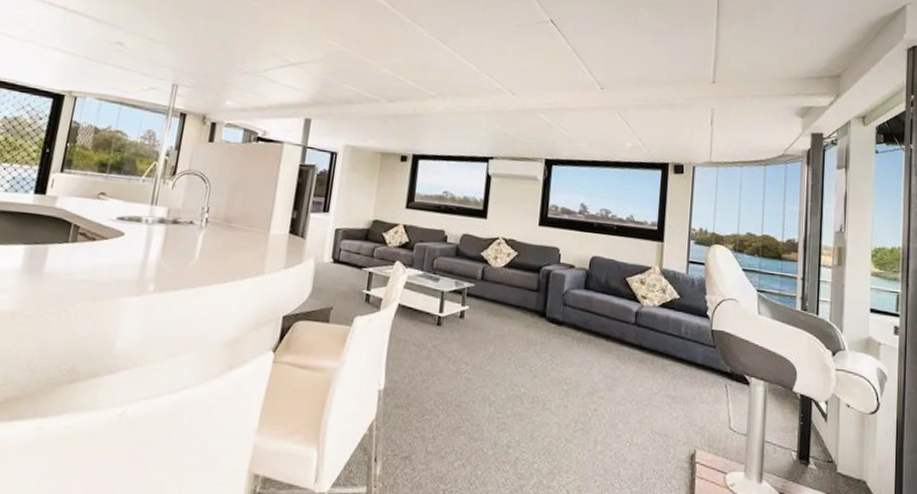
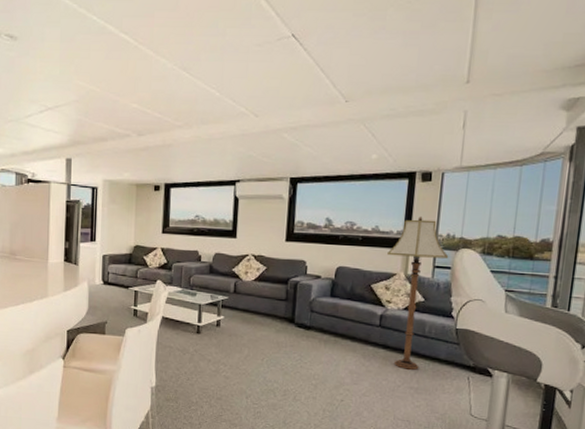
floor lamp: none [642,209,702,375] -> present [387,217,449,370]

